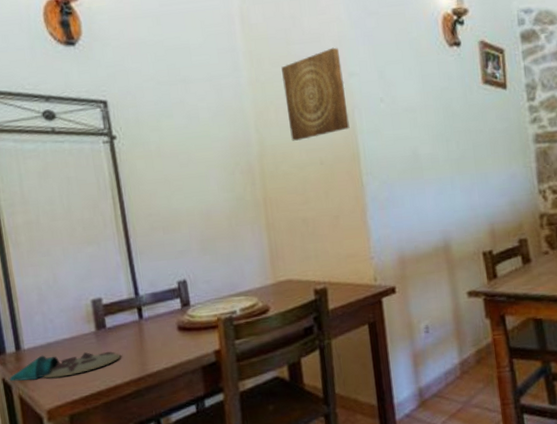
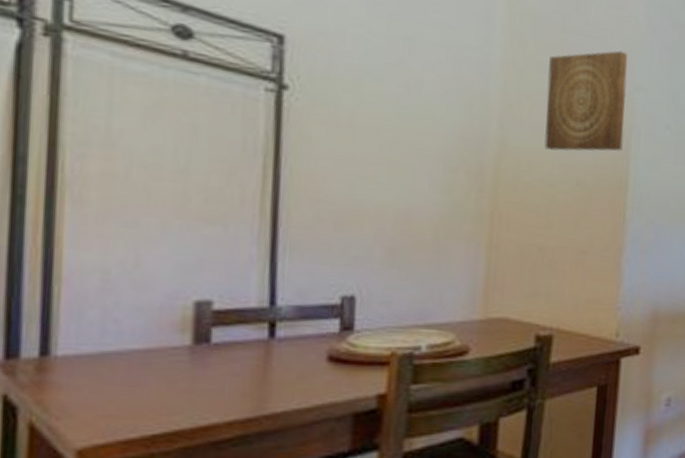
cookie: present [10,351,121,382] -> none [17,368,227,404]

